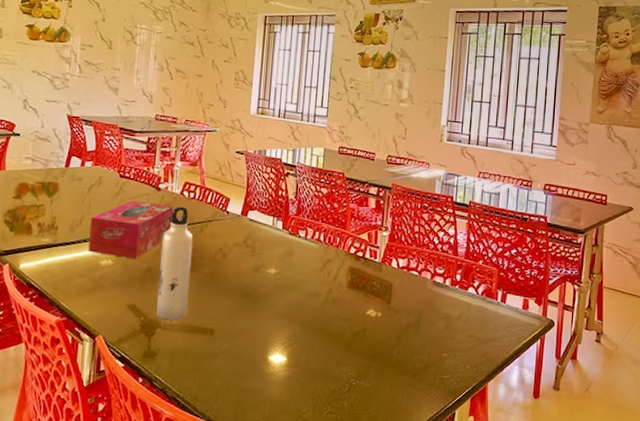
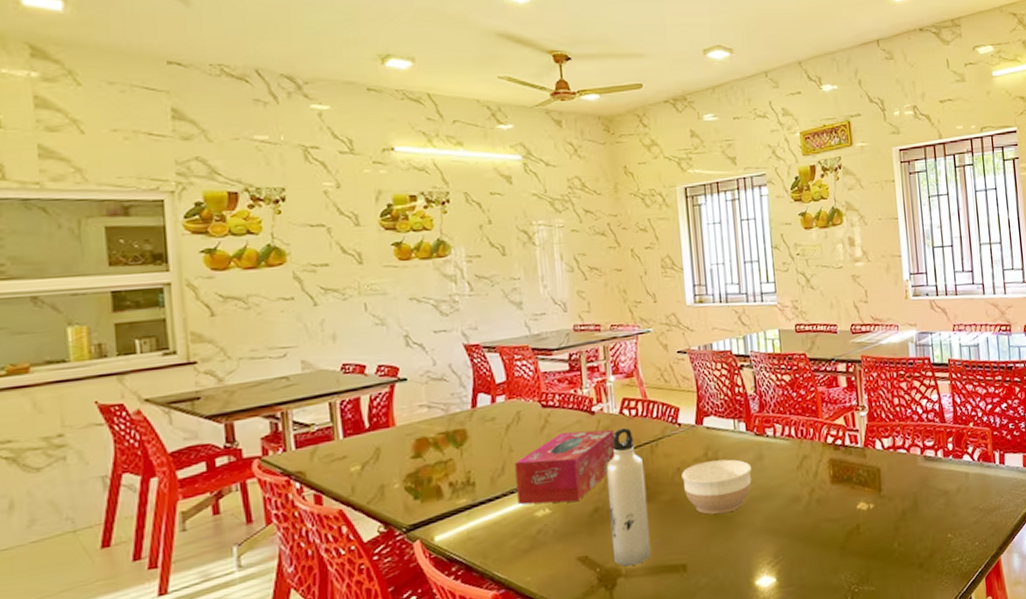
bowl: none [222,248,282,294] -> present [682,459,752,515]

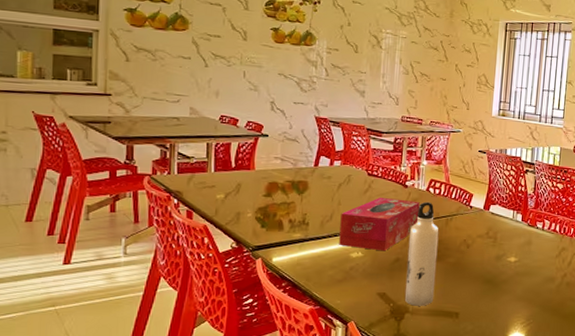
bowl: present [682,459,752,515] -> none [466,239,522,280]

